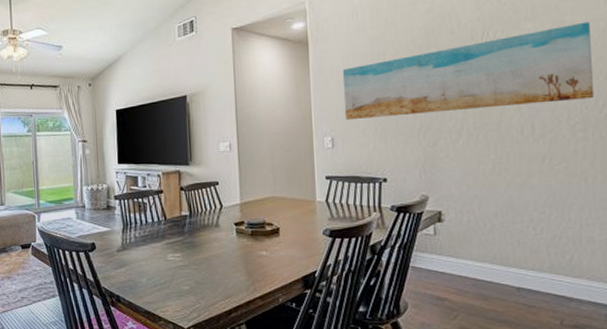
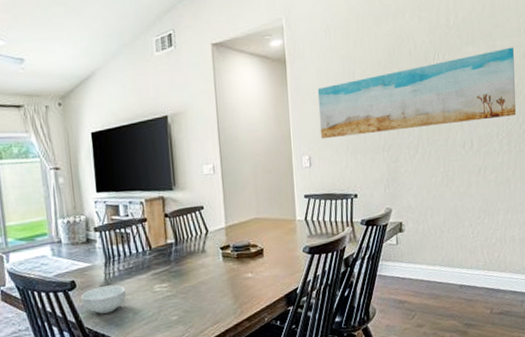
cereal bowl: none [99,250,141,276] -> present [80,285,126,314]

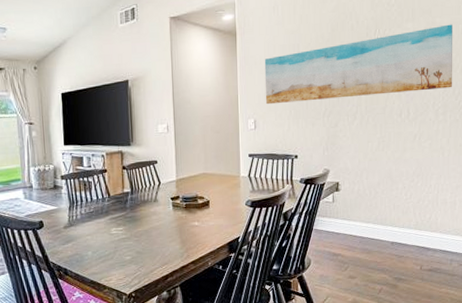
cereal bowl: present [80,285,126,314] -> none [47,226,86,251]

